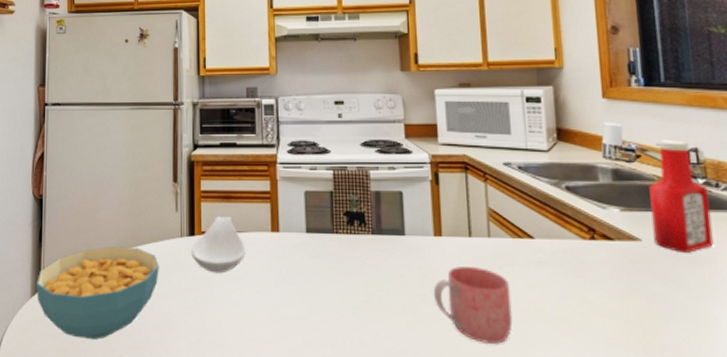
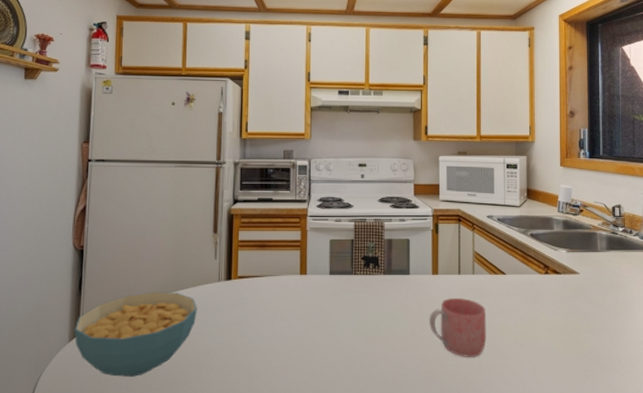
spoon rest: present [191,215,246,273] -> none [228,262,277,312]
ketchup bottle: present [649,140,714,253] -> none [587,199,626,282]

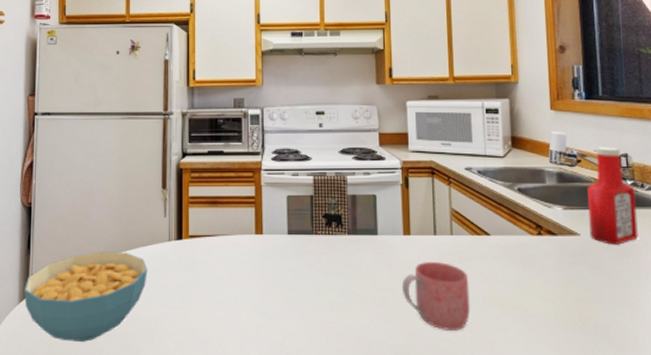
ketchup bottle: none [587,199,626,282] -> present [587,147,638,245]

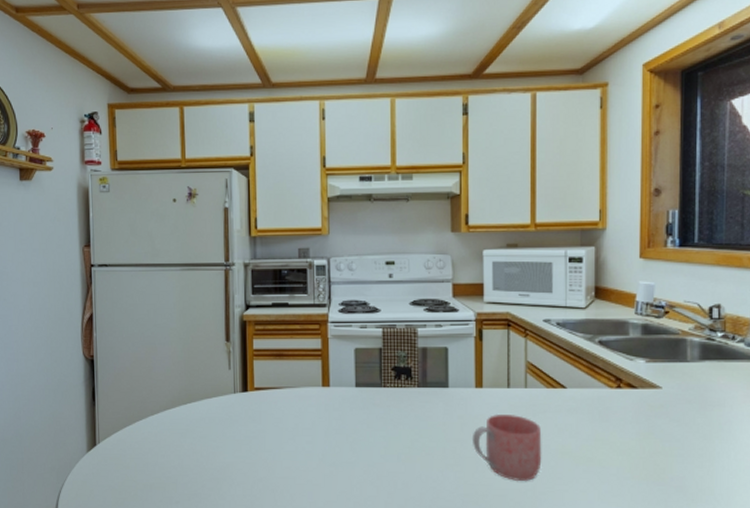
cereal bowl: present [23,251,147,342] -> none [91,403,213,489]
ketchup bottle: present [587,147,638,245] -> none [673,297,725,398]

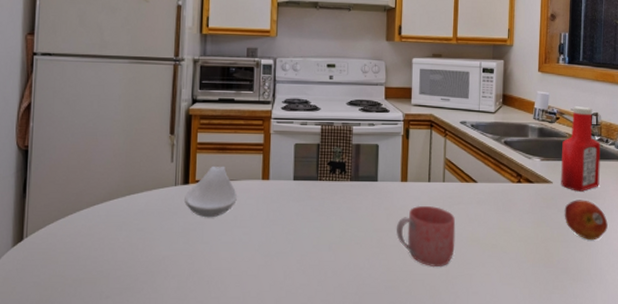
spoon rest: none [244,372,297,426] -> present [184,165,237,218]
ketchup bottle: none [673,297,725,398] -> present [561,106,601,192]
fruit: none [678,407,736,455] -> present [564,200,608,241]

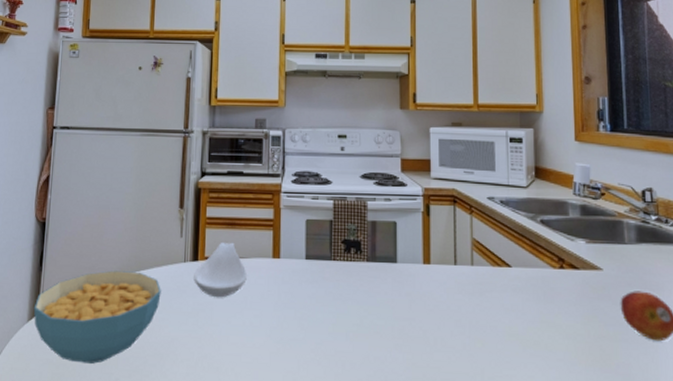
cereal bowl: none [18,195,152,284] -> present [33,270,161,364]
mug: present [396,205,456,268] -> none [420,291,490,366]
ketchup bottle: present [561,106,601,192] -> none [611,180,662,281]

